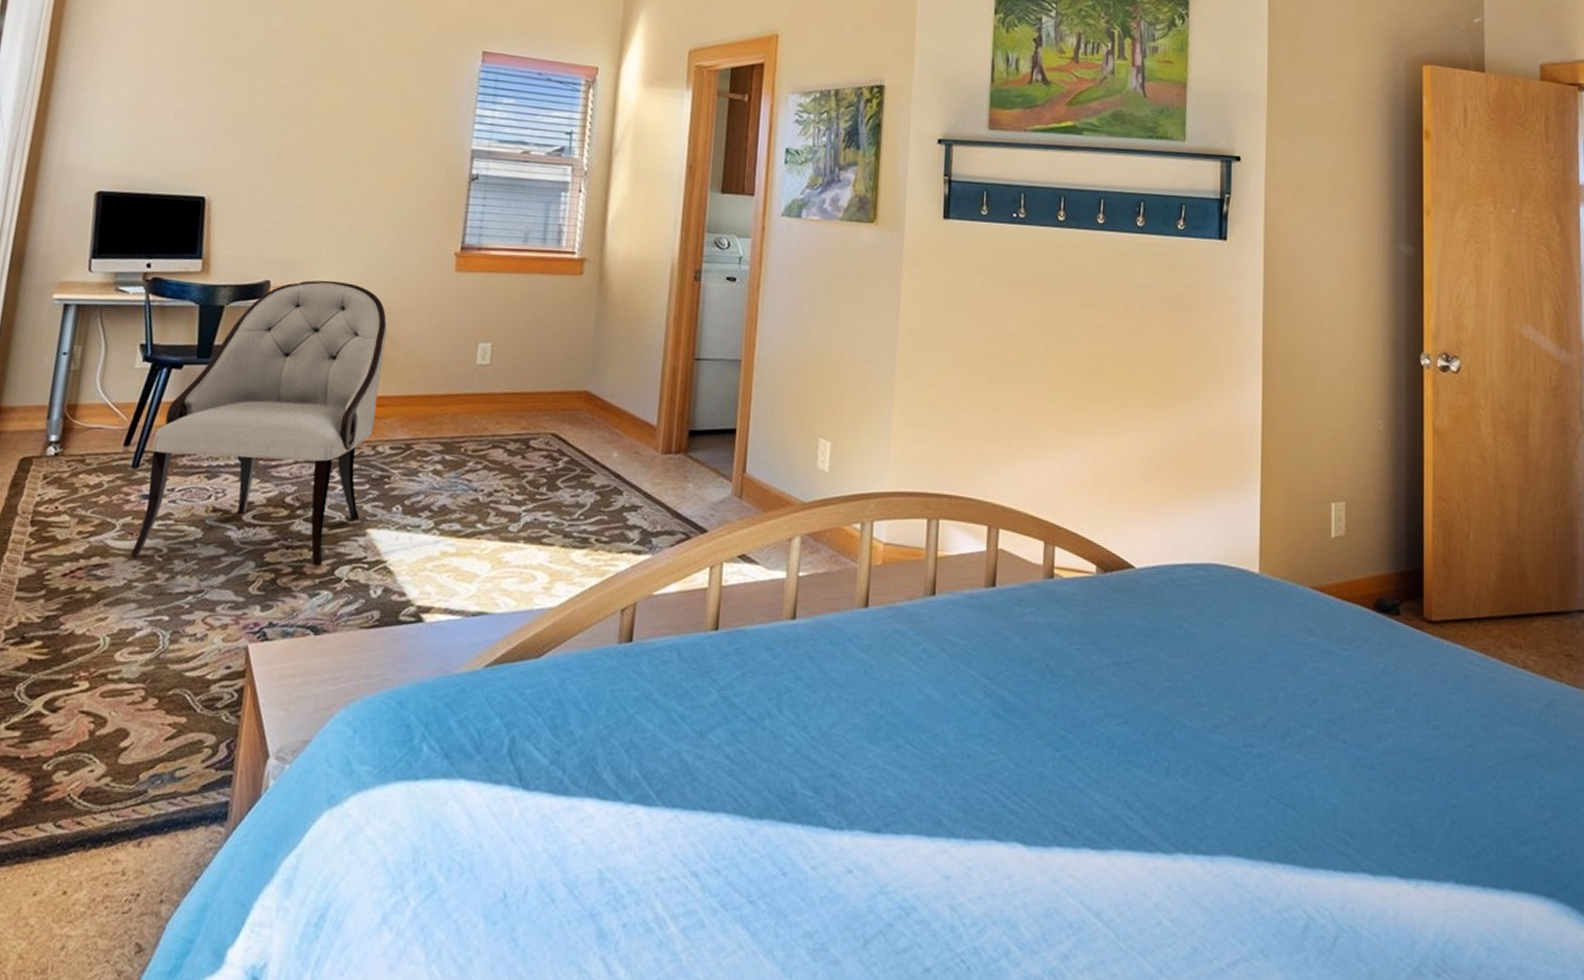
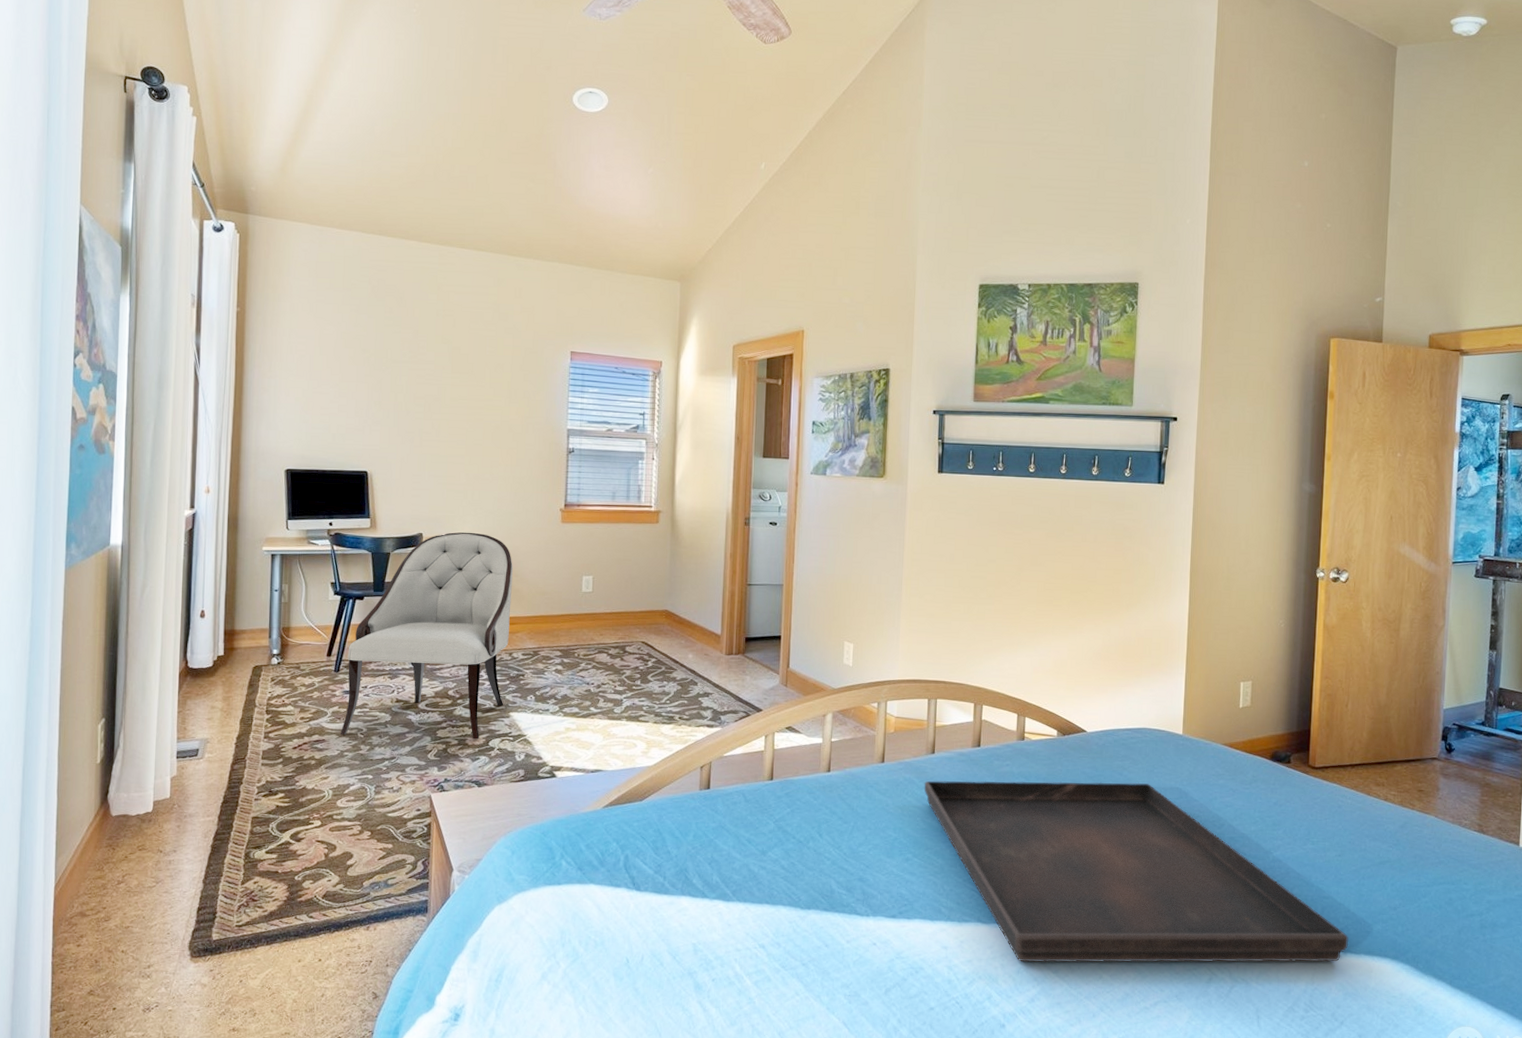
serving tray: none [920,633,1489,902] -> present [924,780,1349,963]

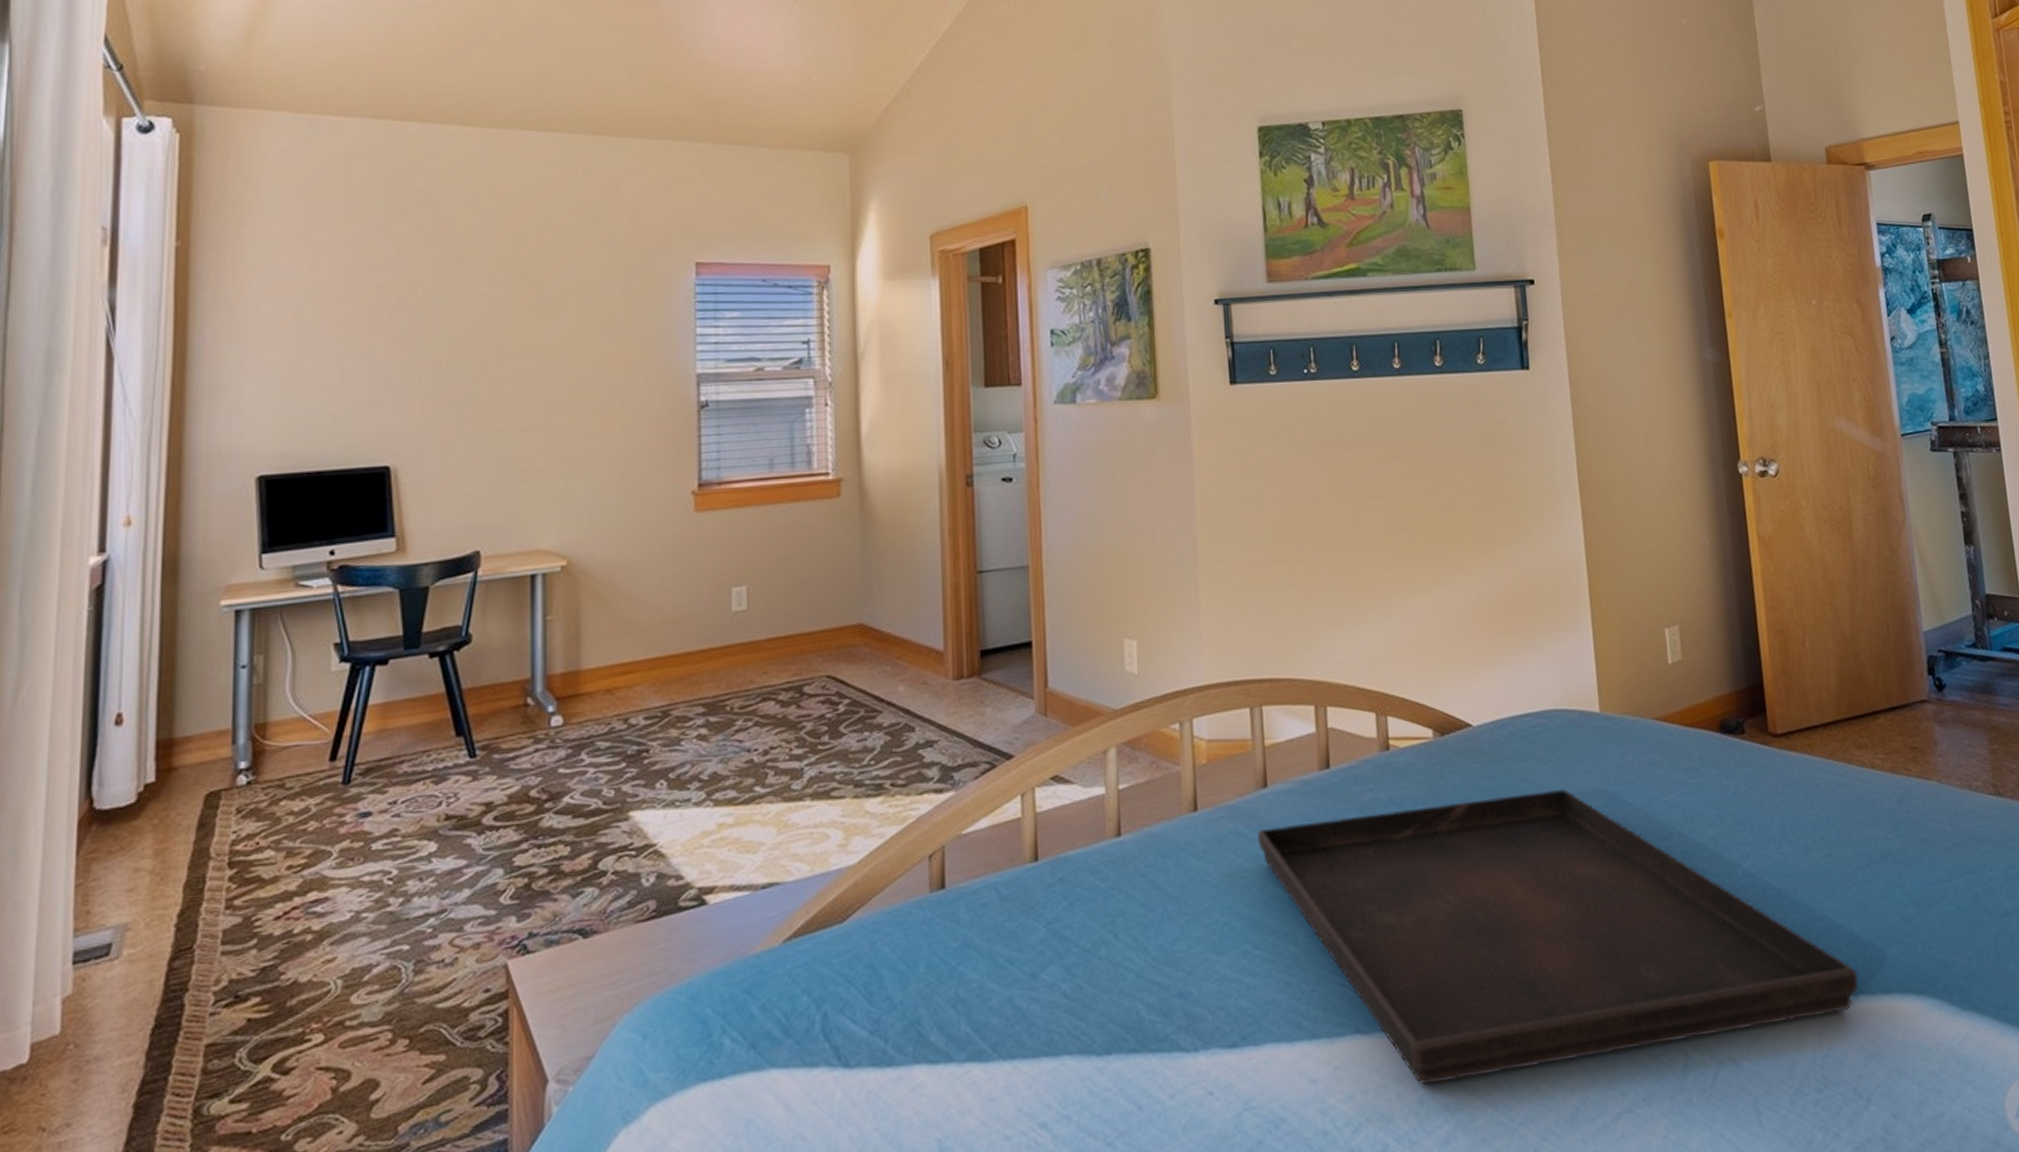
armchair: present [340,532,513,740] -> none [354,540,624,886]

